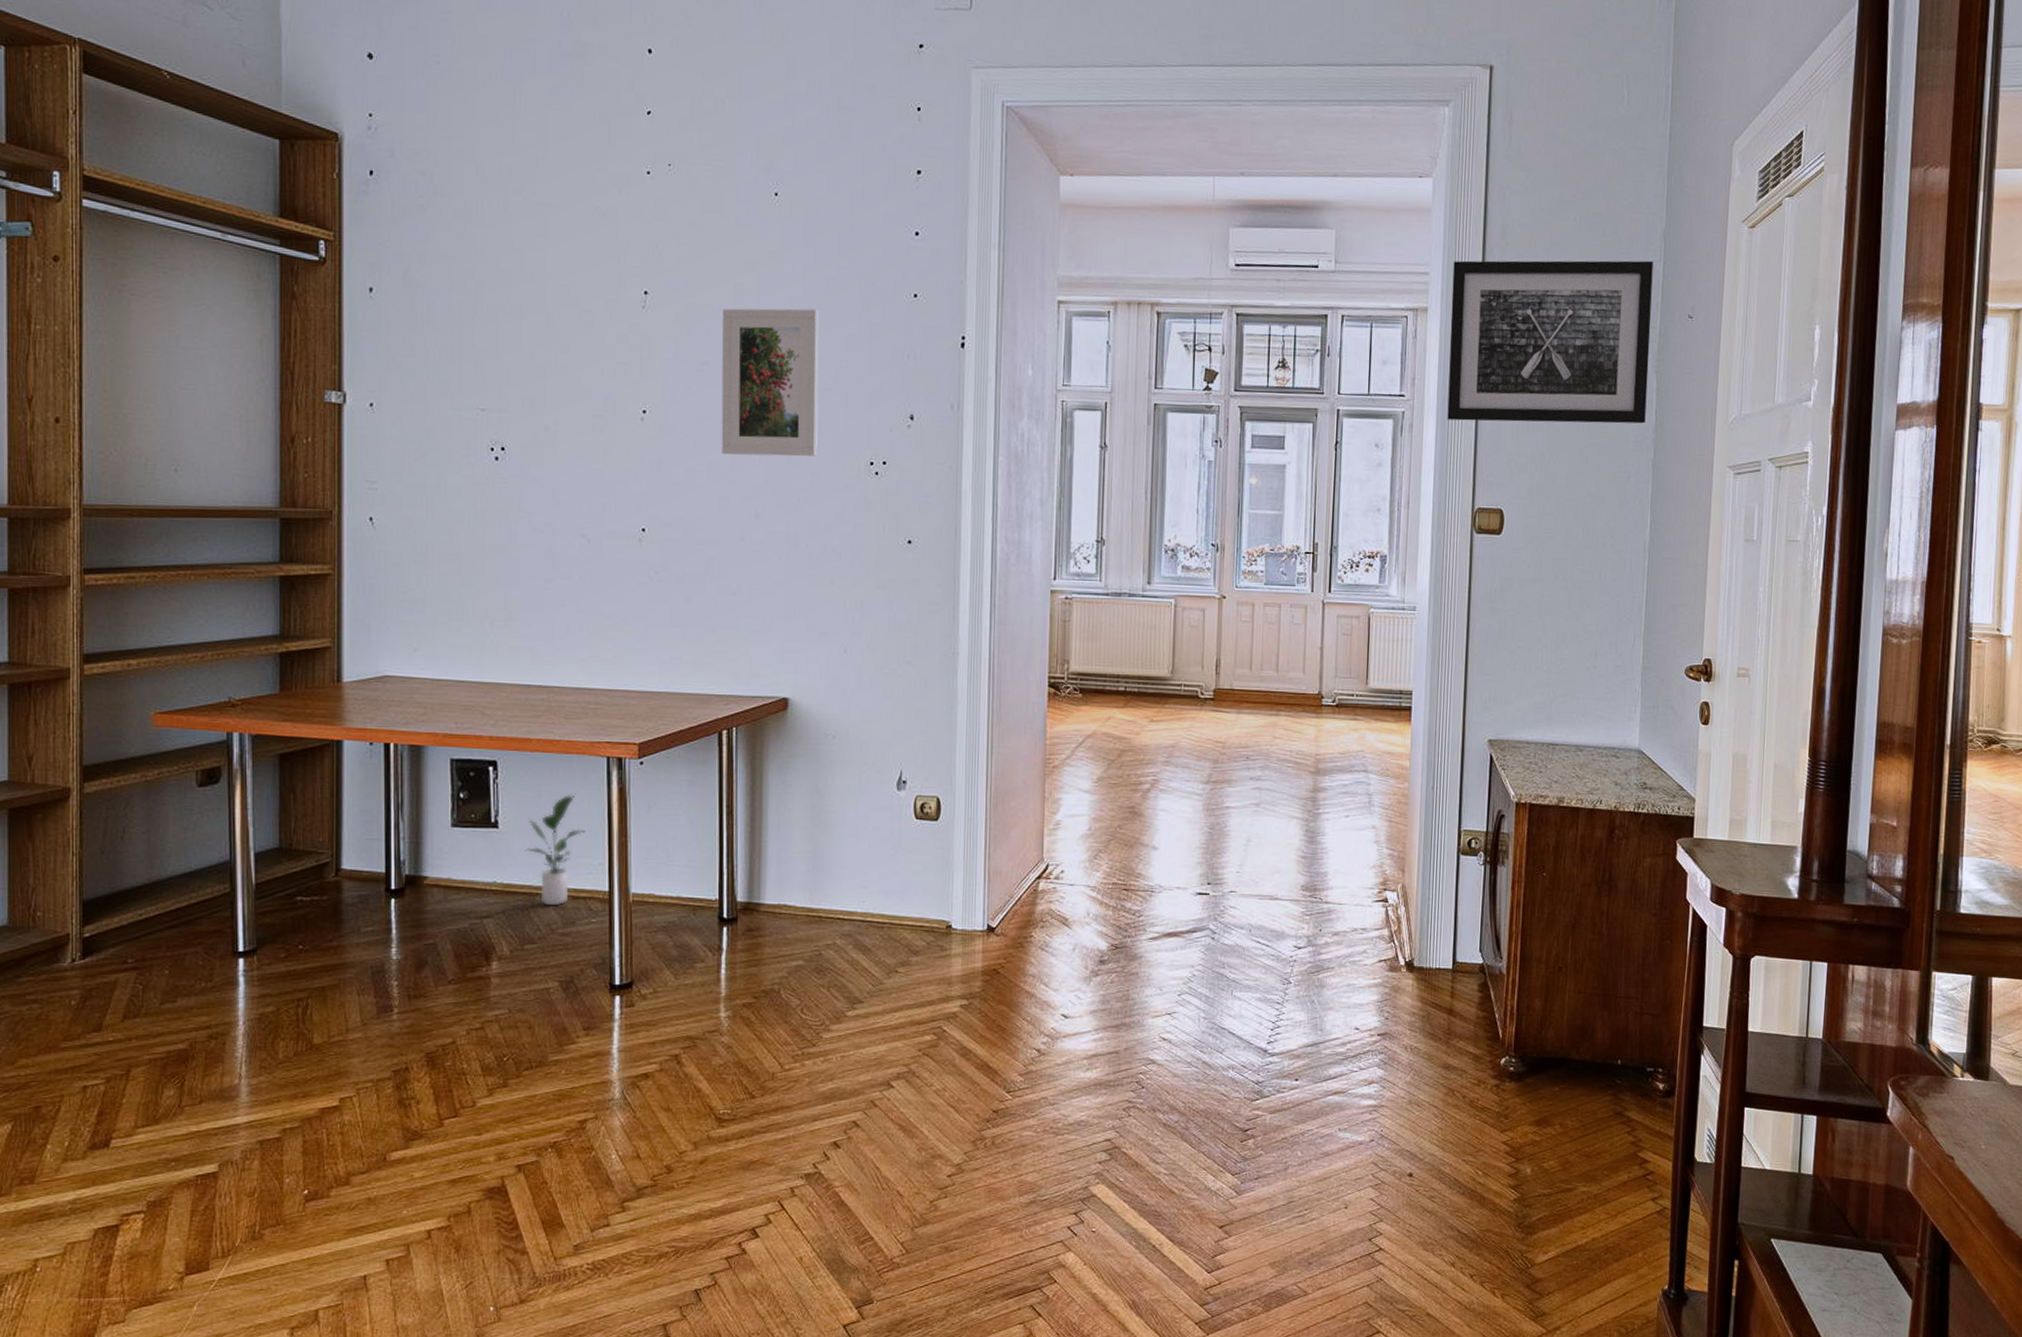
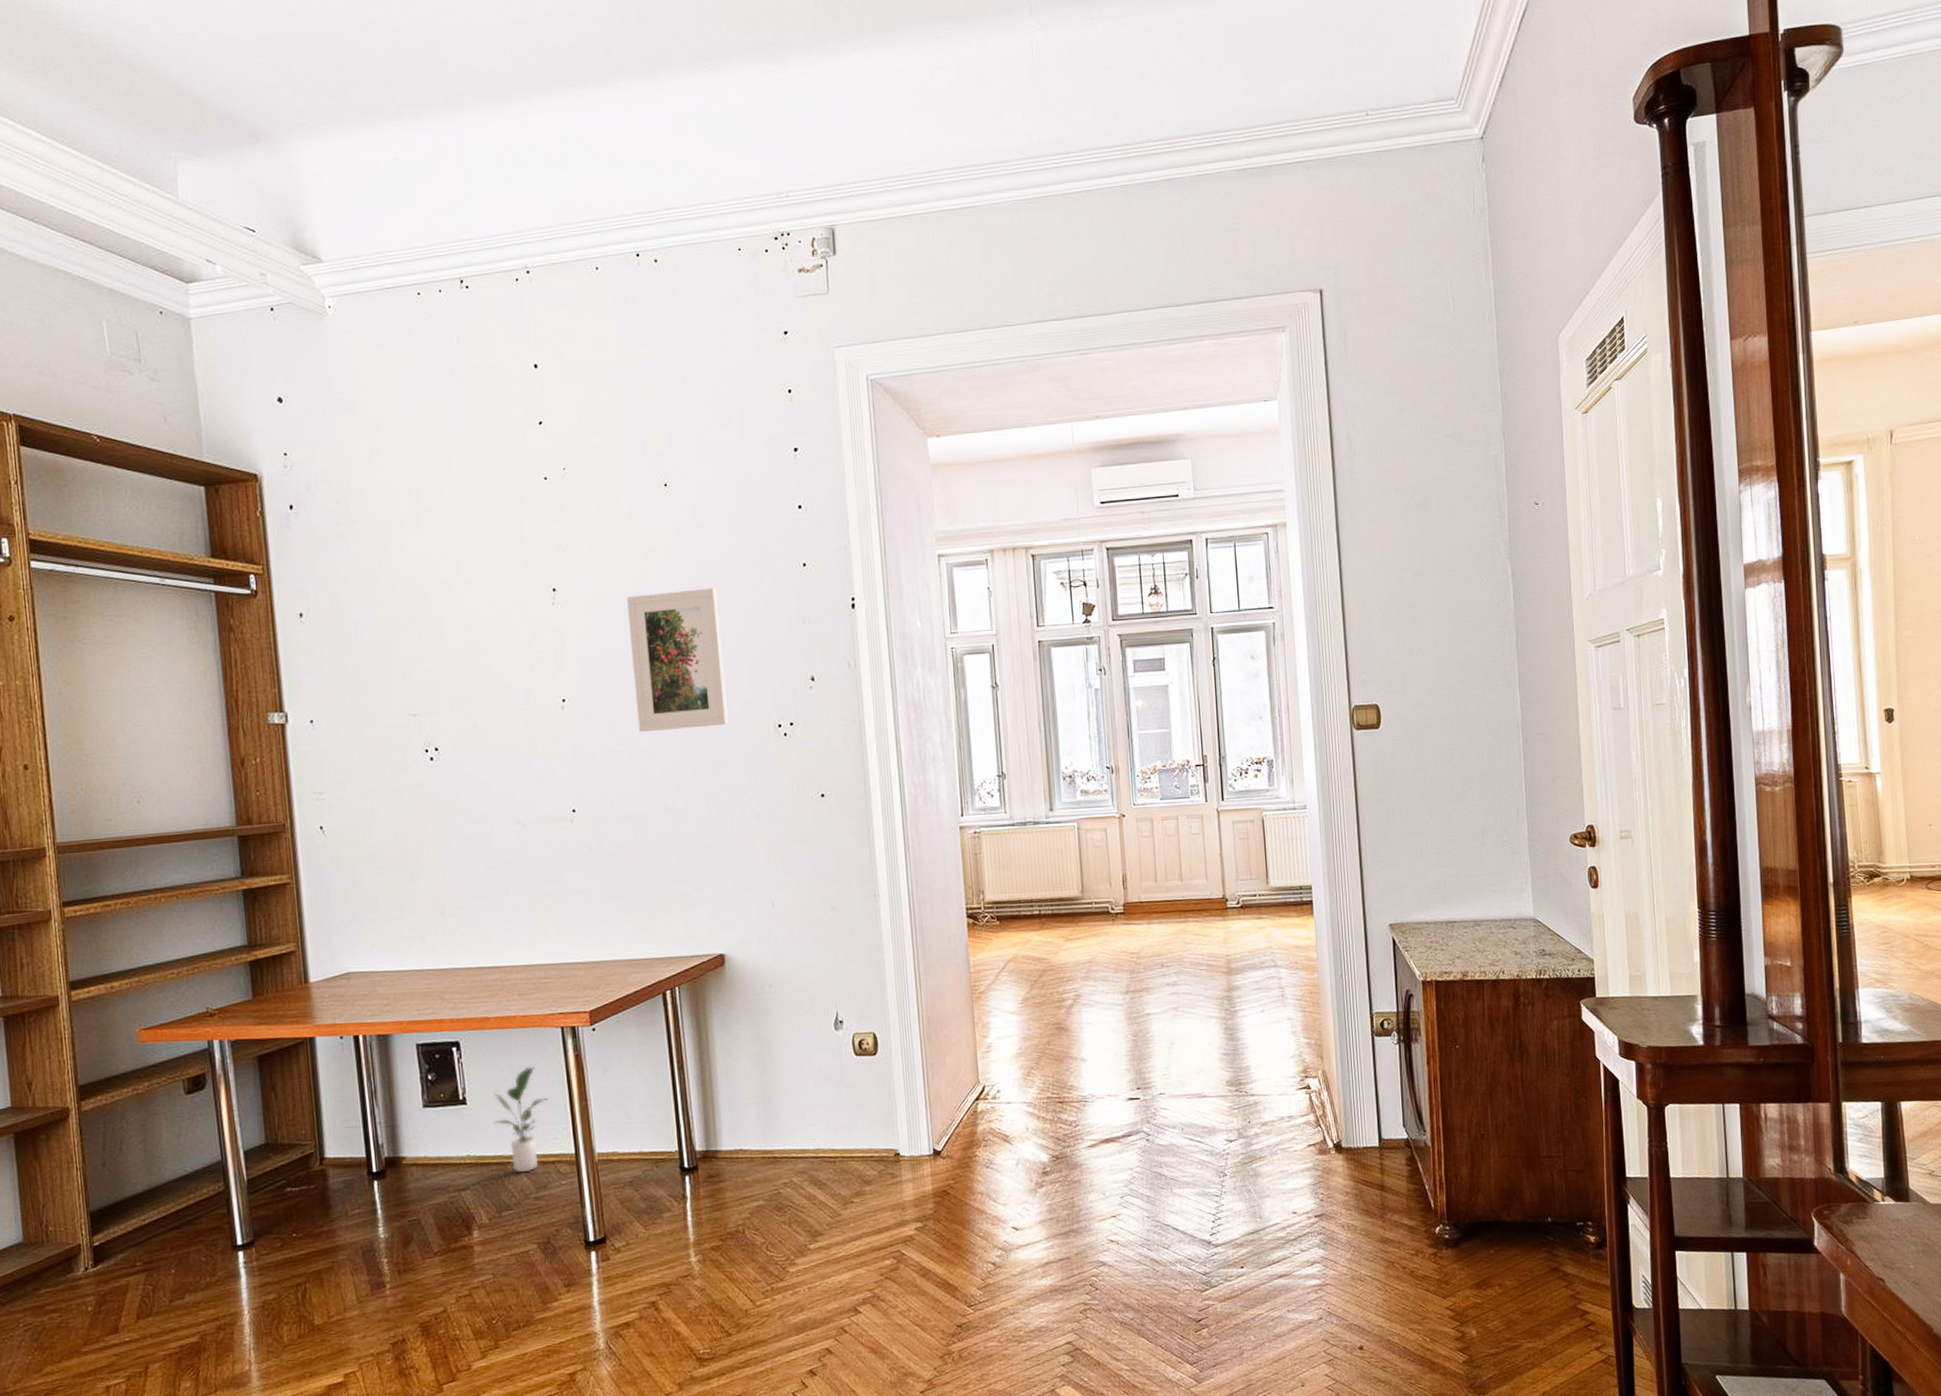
wall art: present [1447,260,1654,424] -> none [1306,455,1505,626]

